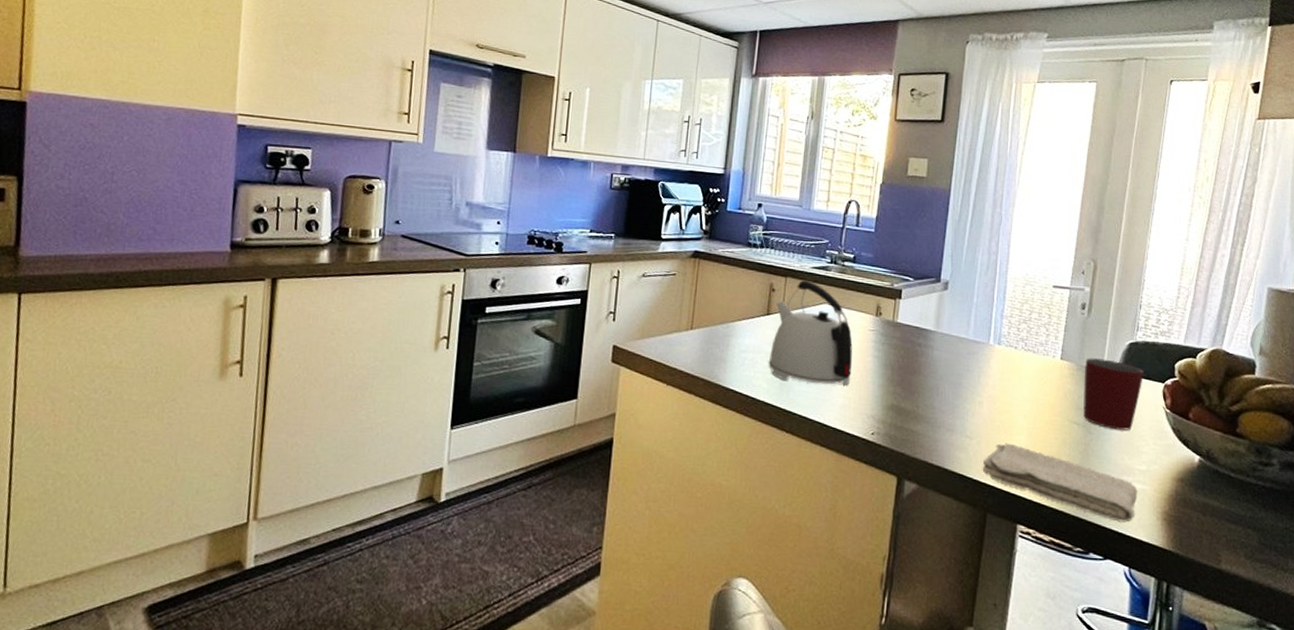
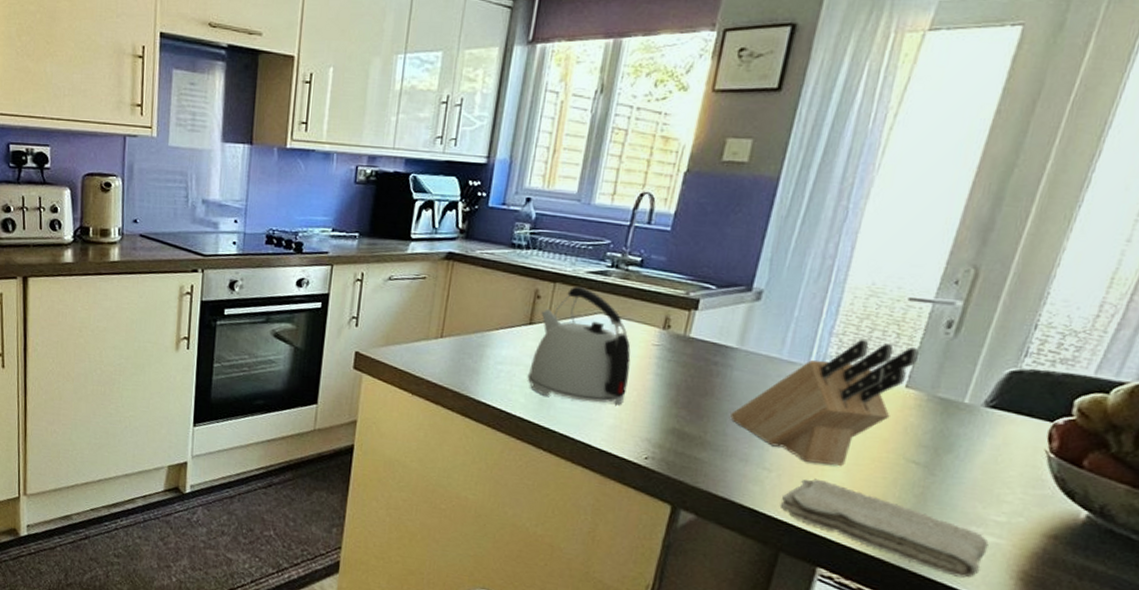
knife block: none [936,321,1065,430] -> present [730,340,919,466]
mug: present [1083,358,1143,431] -> none [927,387,1025,475]

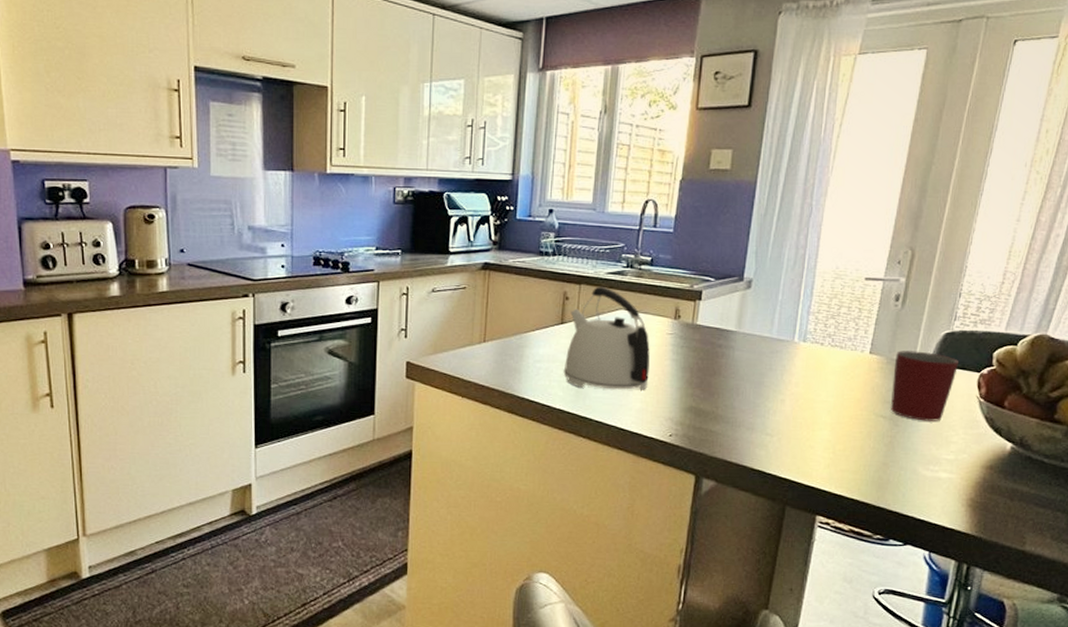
knife block: present [730,340,919,466] -> none [736,316,877,426]
washcloth: present [779,478,989,578] -> none [782,438,943,510]
mug: none [927,387,1025,475] -> present [891,351,958,421]

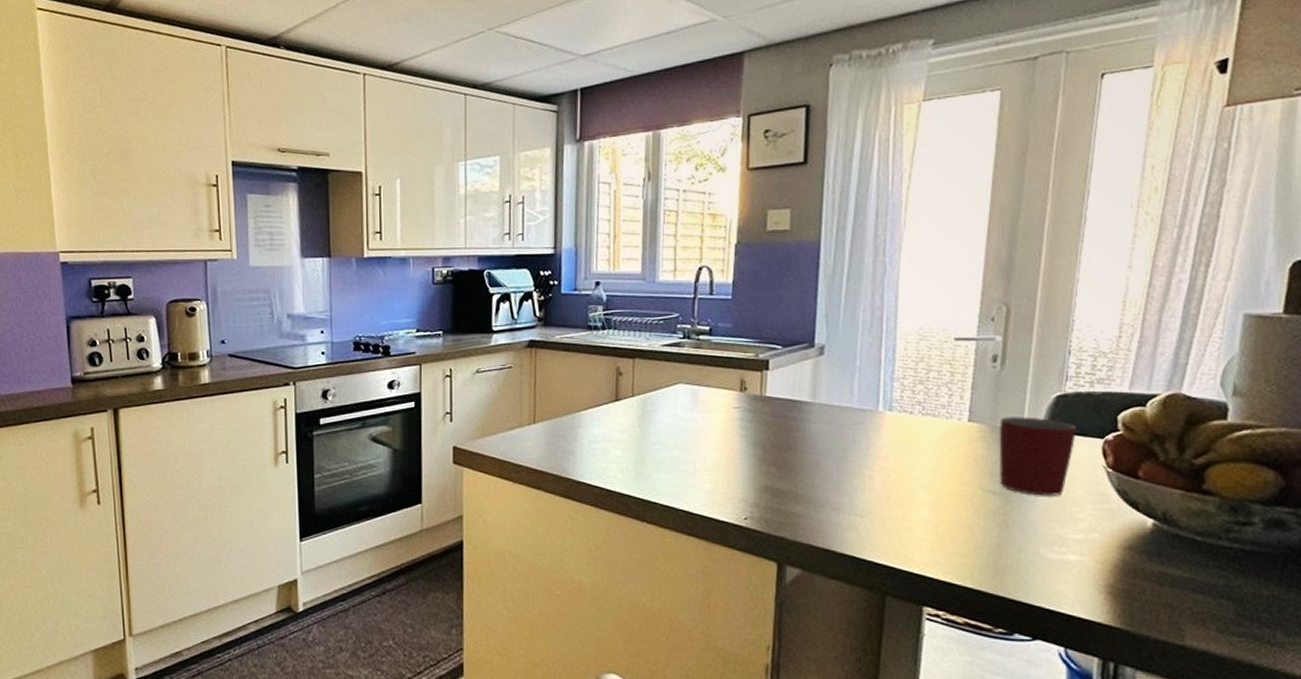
kettle: present [563,286,650,390] -> none [621,359,716,470]

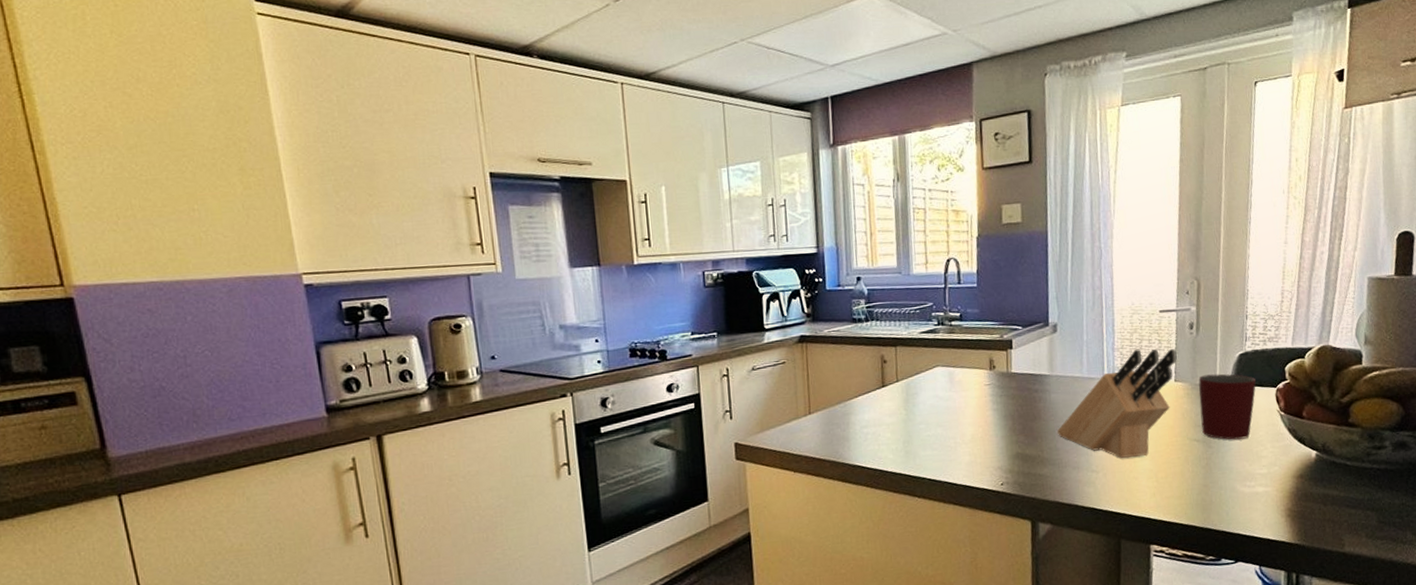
knife block: none [816,382,973,505] -> present [1057,349,1177,459]

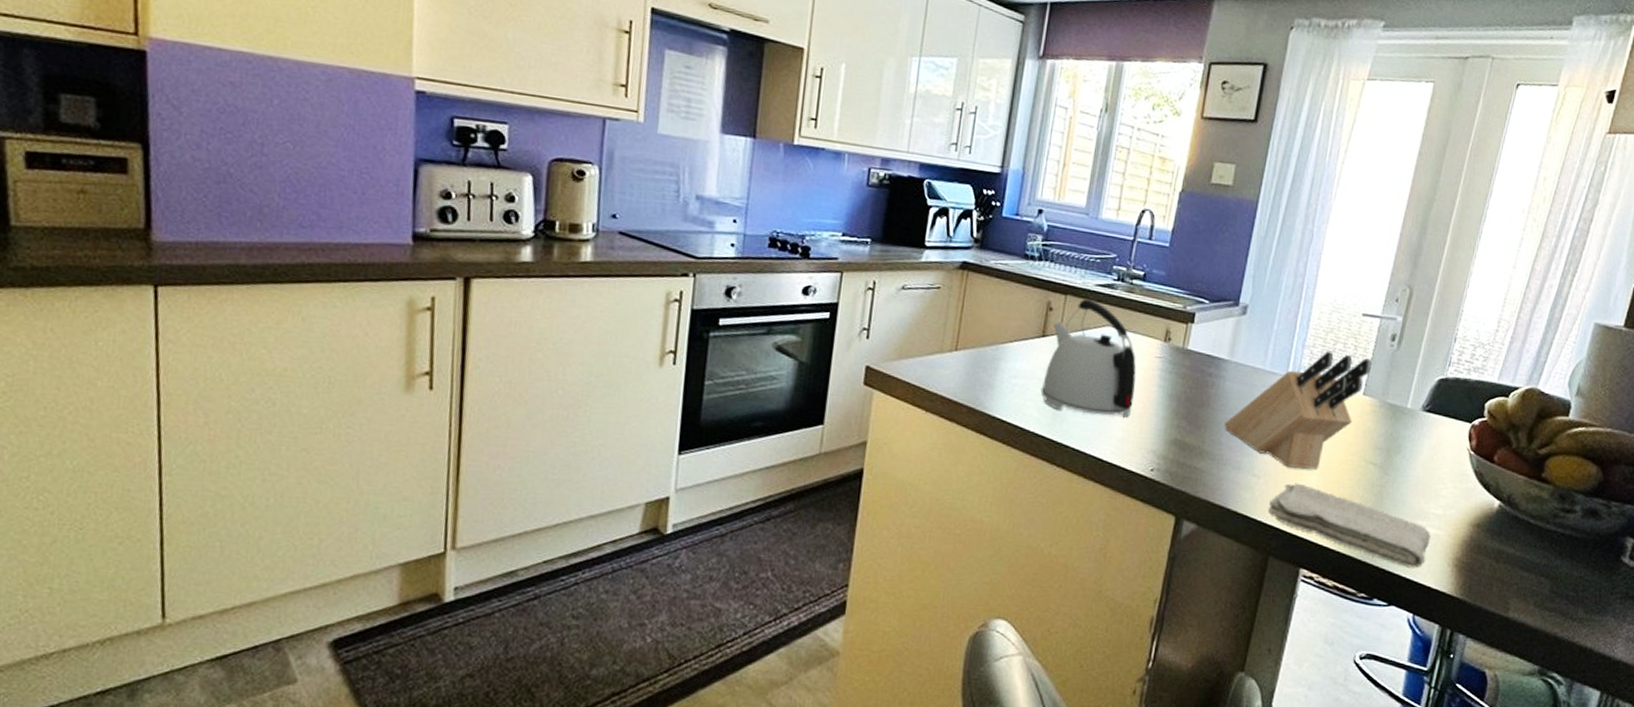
kettle: none [890,346,974,448] -> present [1040,298,1137,418]
washcloth: none [1111,470,1261,526] -> present [1268,483,1431,568]
mug: present [1198,374,1256,440] -> none [1381,394,1451,473]

